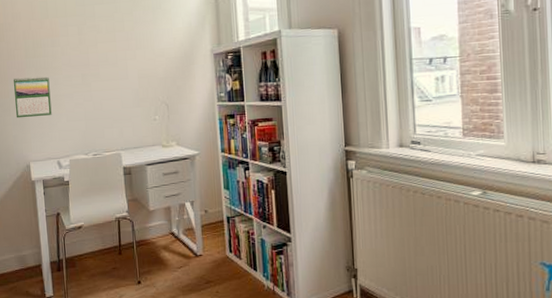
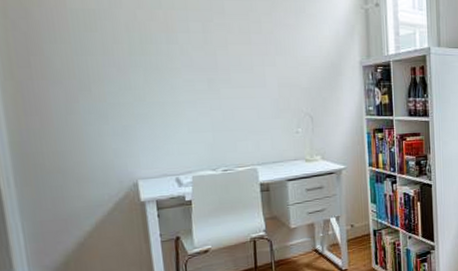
calendar: present [14,76,52,119] -> none [112,78,168,128]

